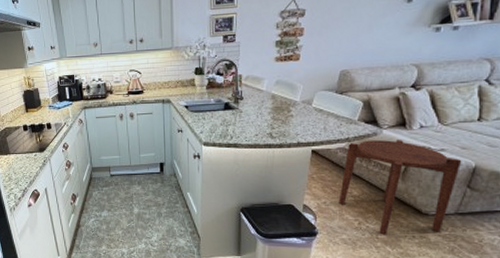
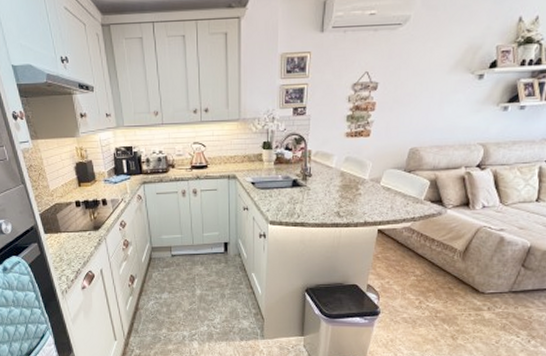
side table: present [338,140,462,235] -> none [401,220,519,313]

